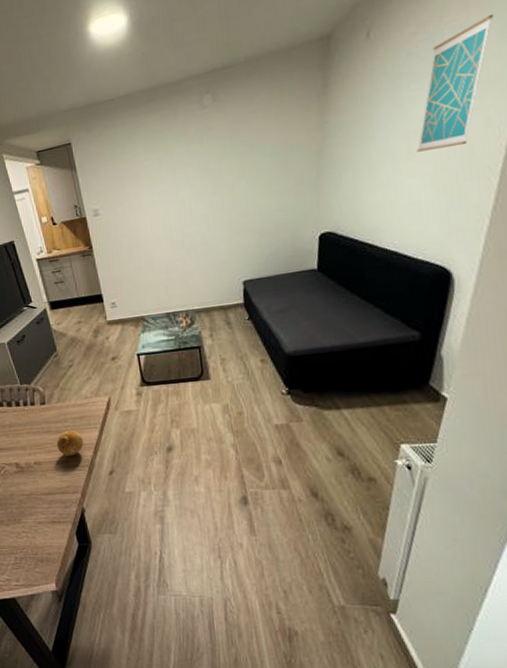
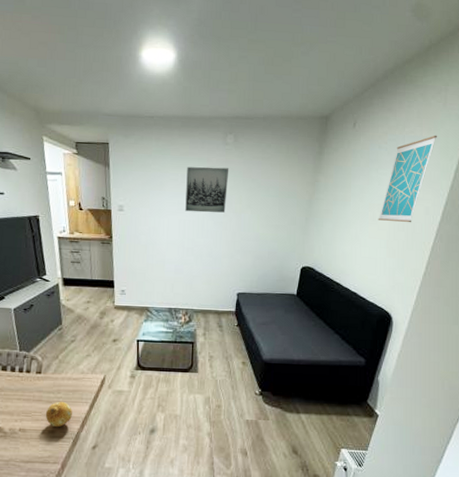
wall art: none [162,135,215,200] -> present [185,167,229,213]

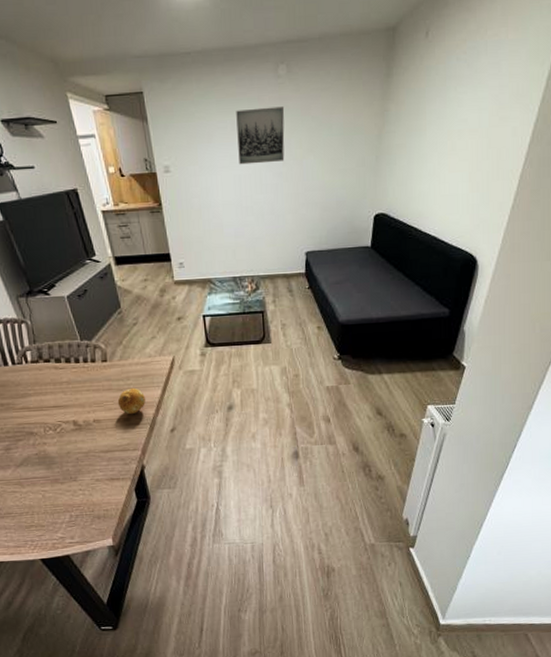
wall art: present [378,135,437,222] -> none [458,35,525,150]

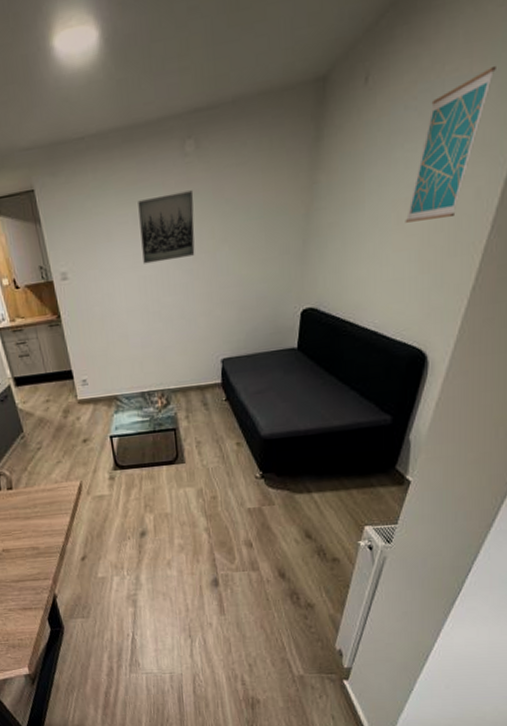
fruit: present [117,387,145,414] -> none [25,515,54,543]
wall art: none [458,35,525,150] -> present [405,65,496,223]

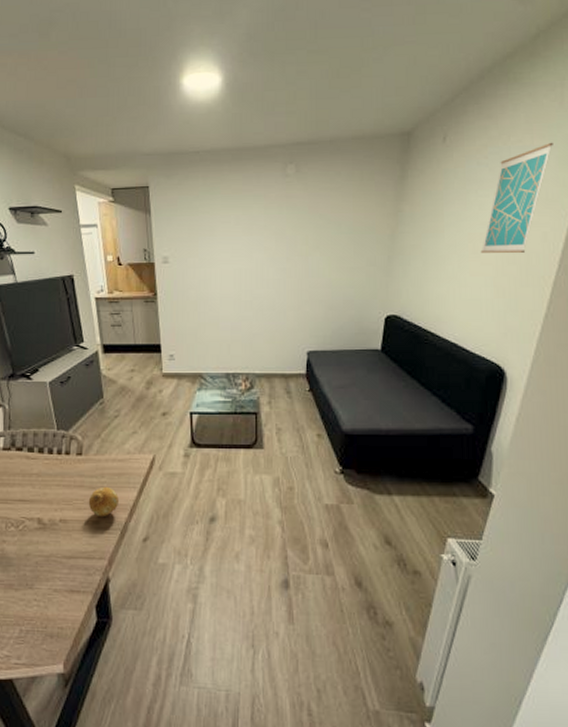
fruit: none [25,515,54,543] -> present [88,486,119,516]
wall art: present [138,190,195,264] -> none [241,204,291,259]

